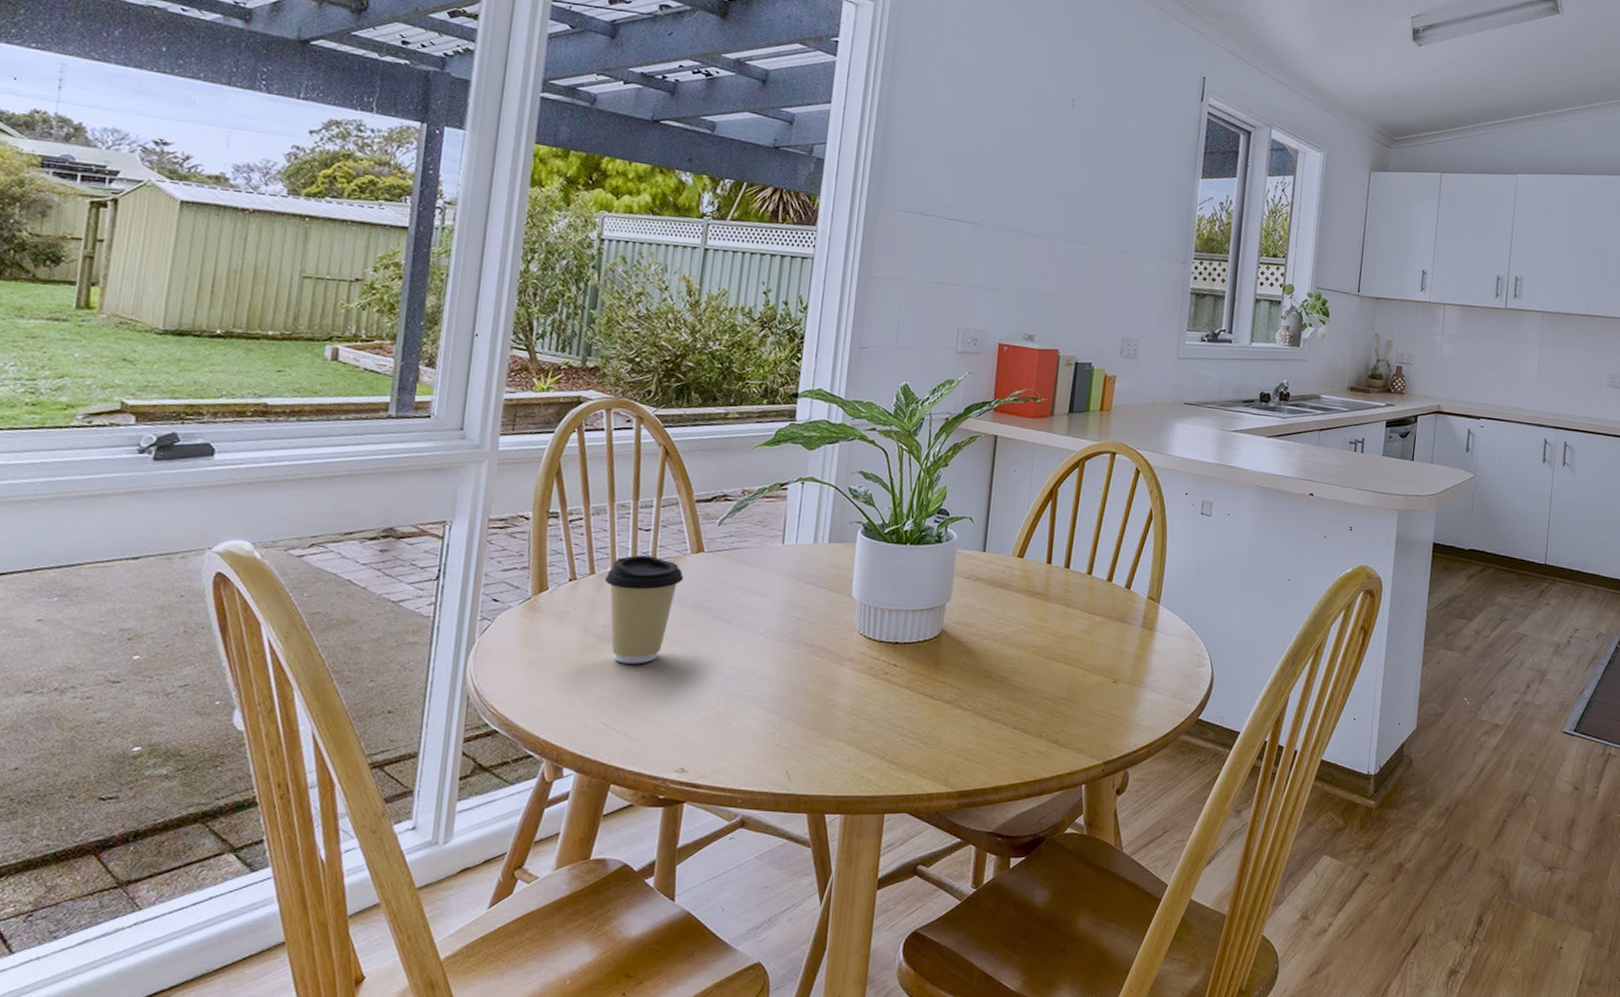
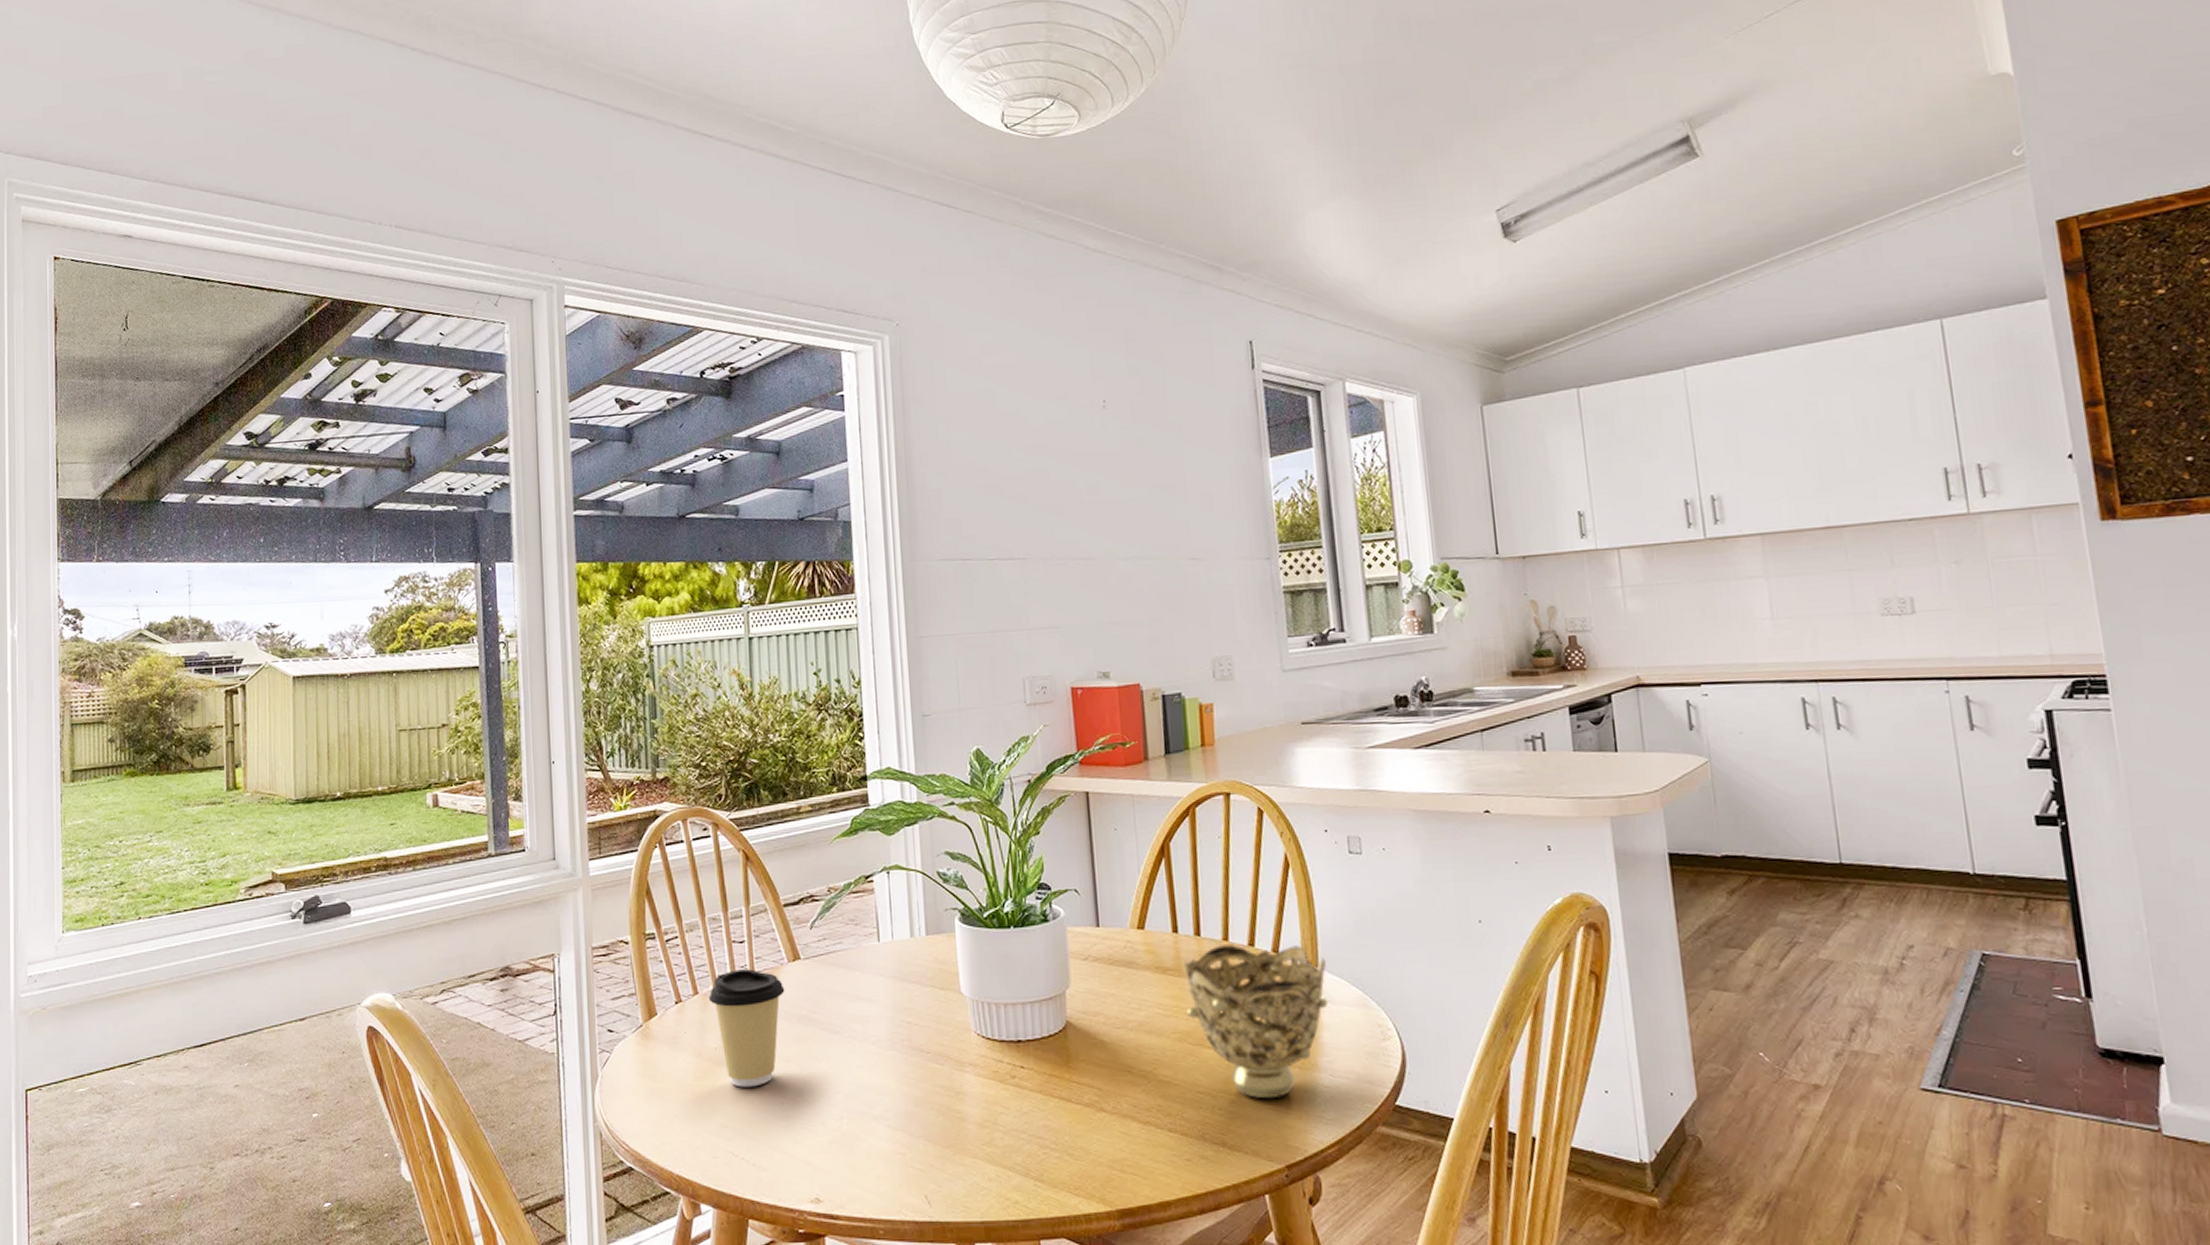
decorative bowl: none [1046,578,1167,708] -> present [1183,945,1328,1099]

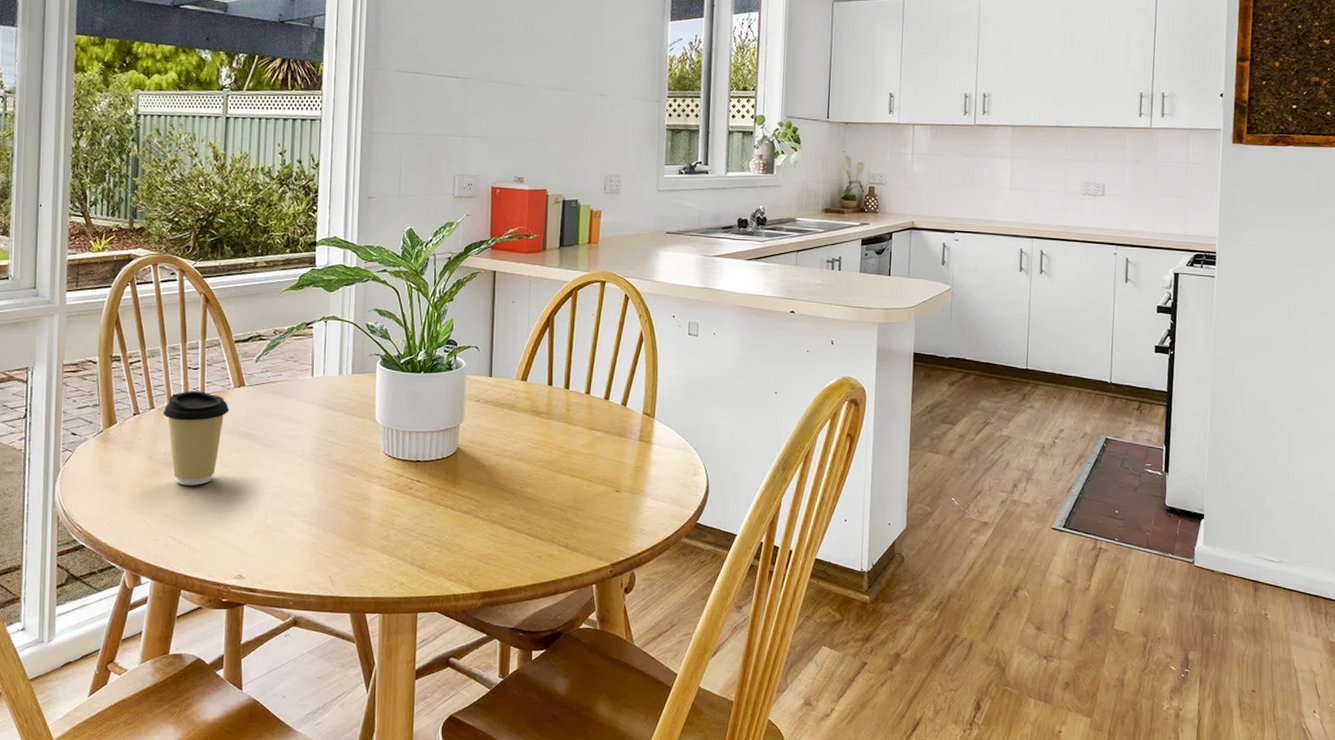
decorative bowl: present [1183,945,1328,1099] -> none [551,397,661,515]

